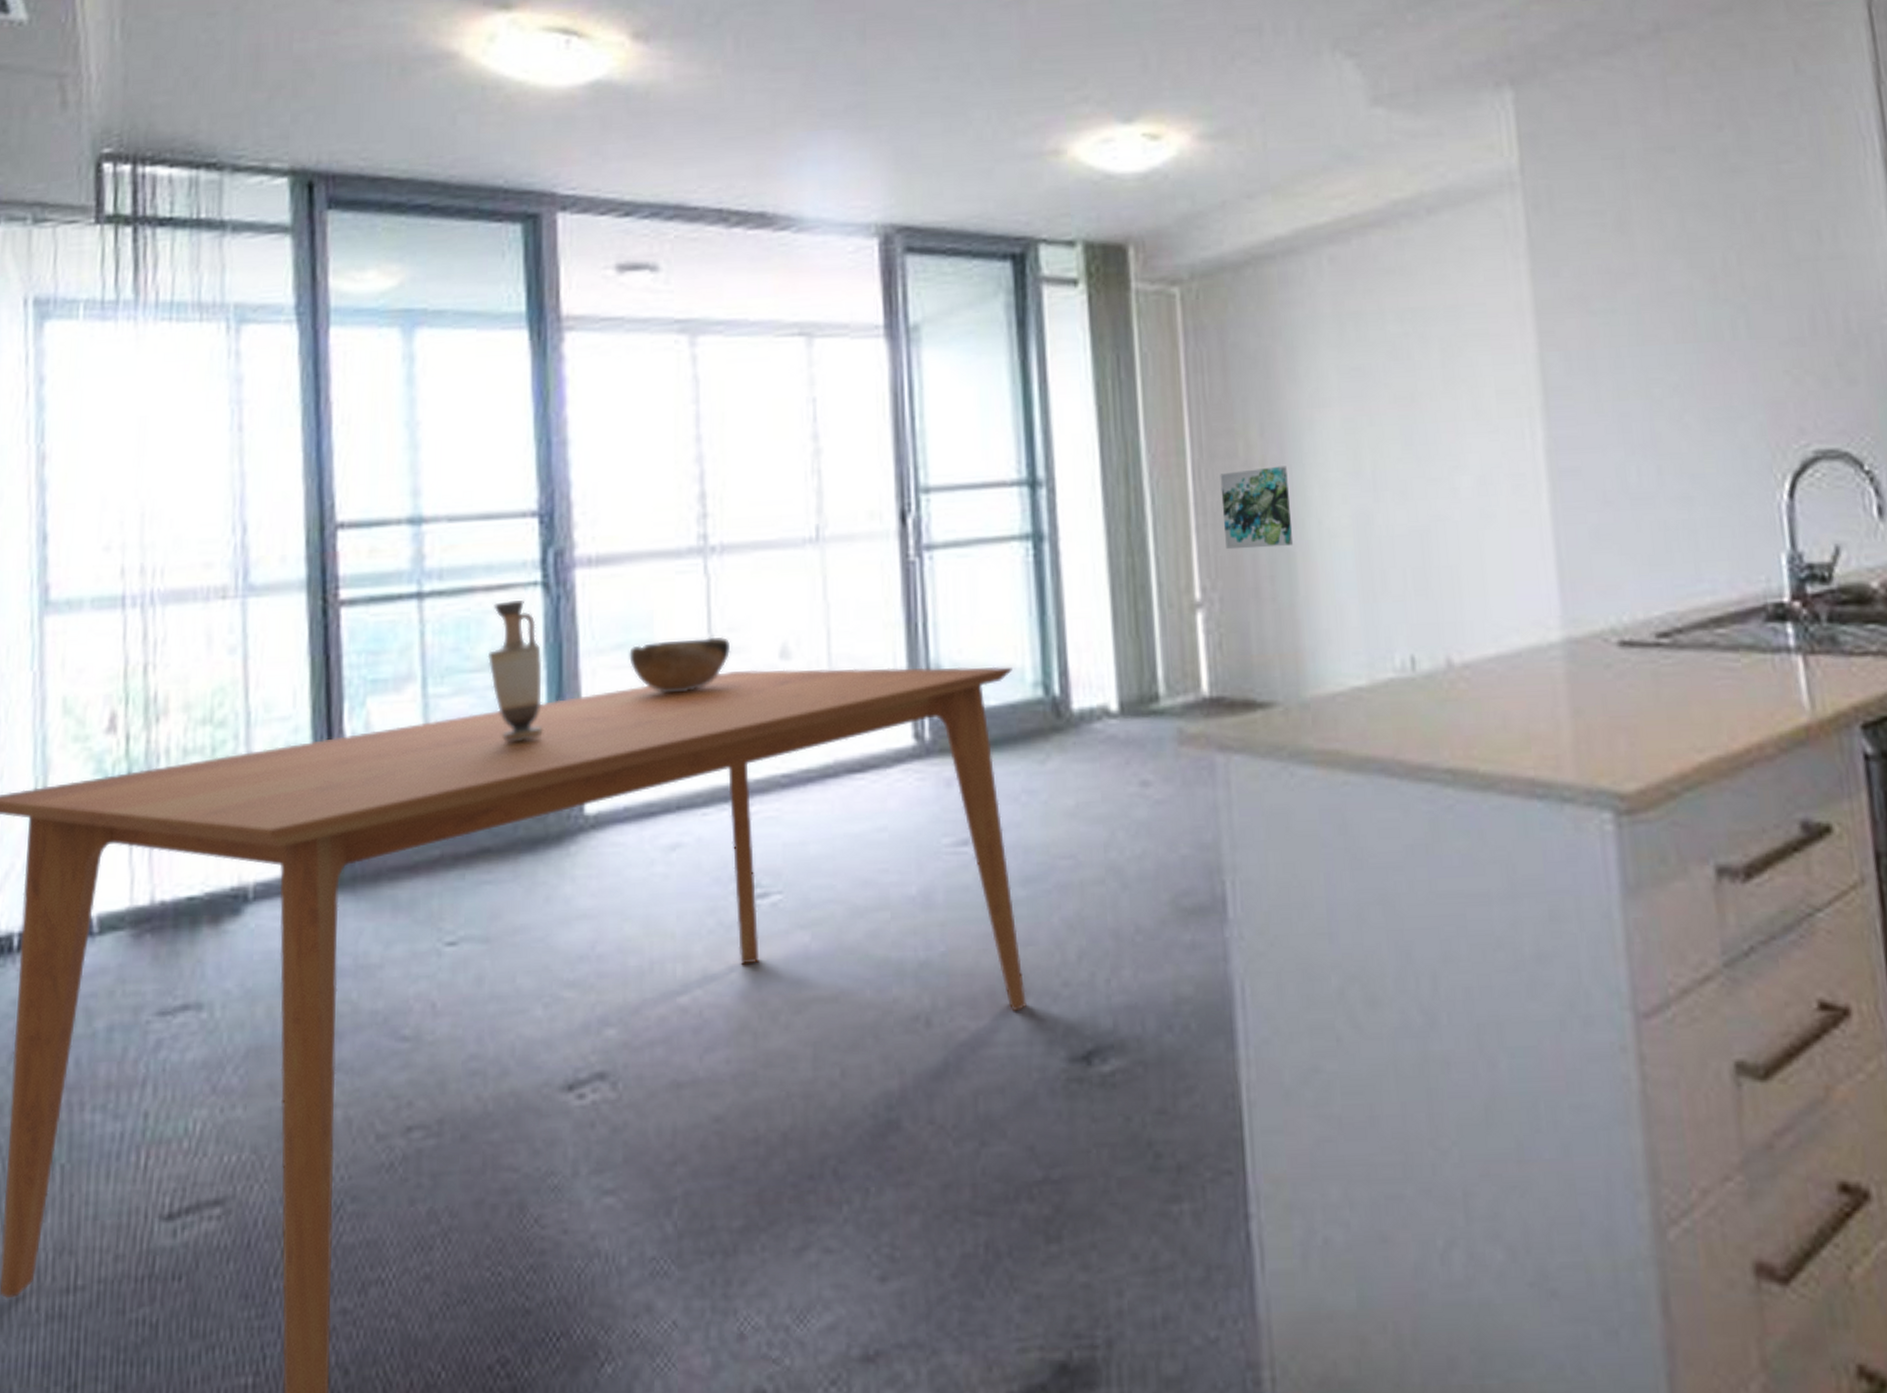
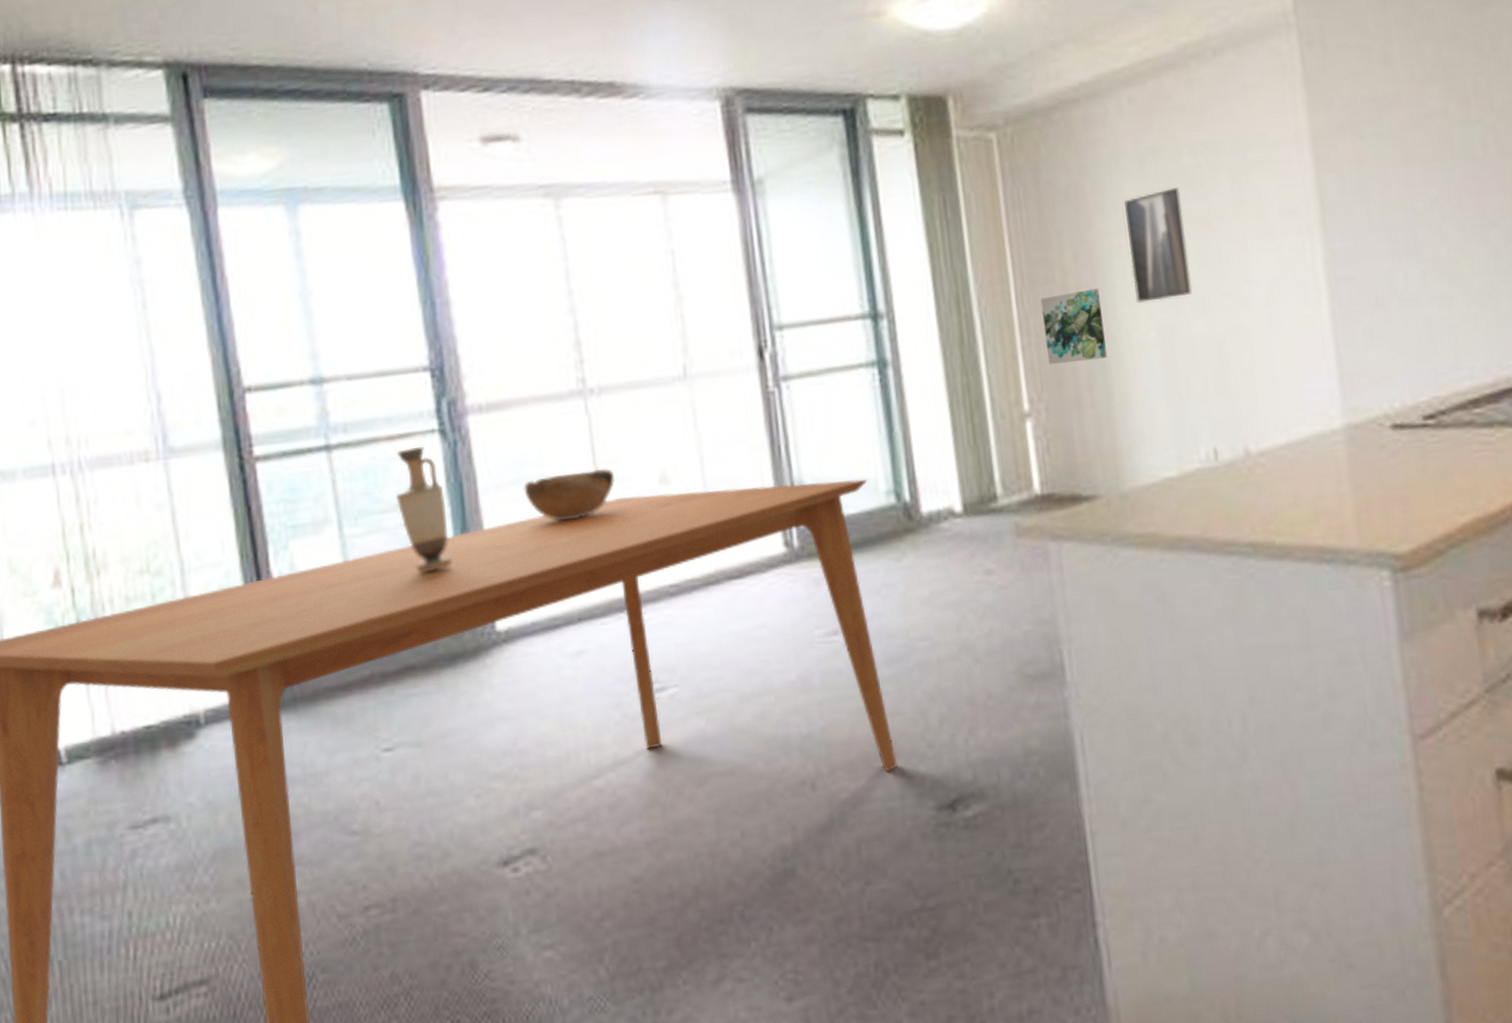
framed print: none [1320,357,1393,485] -> present [1124,187,1192,303]

